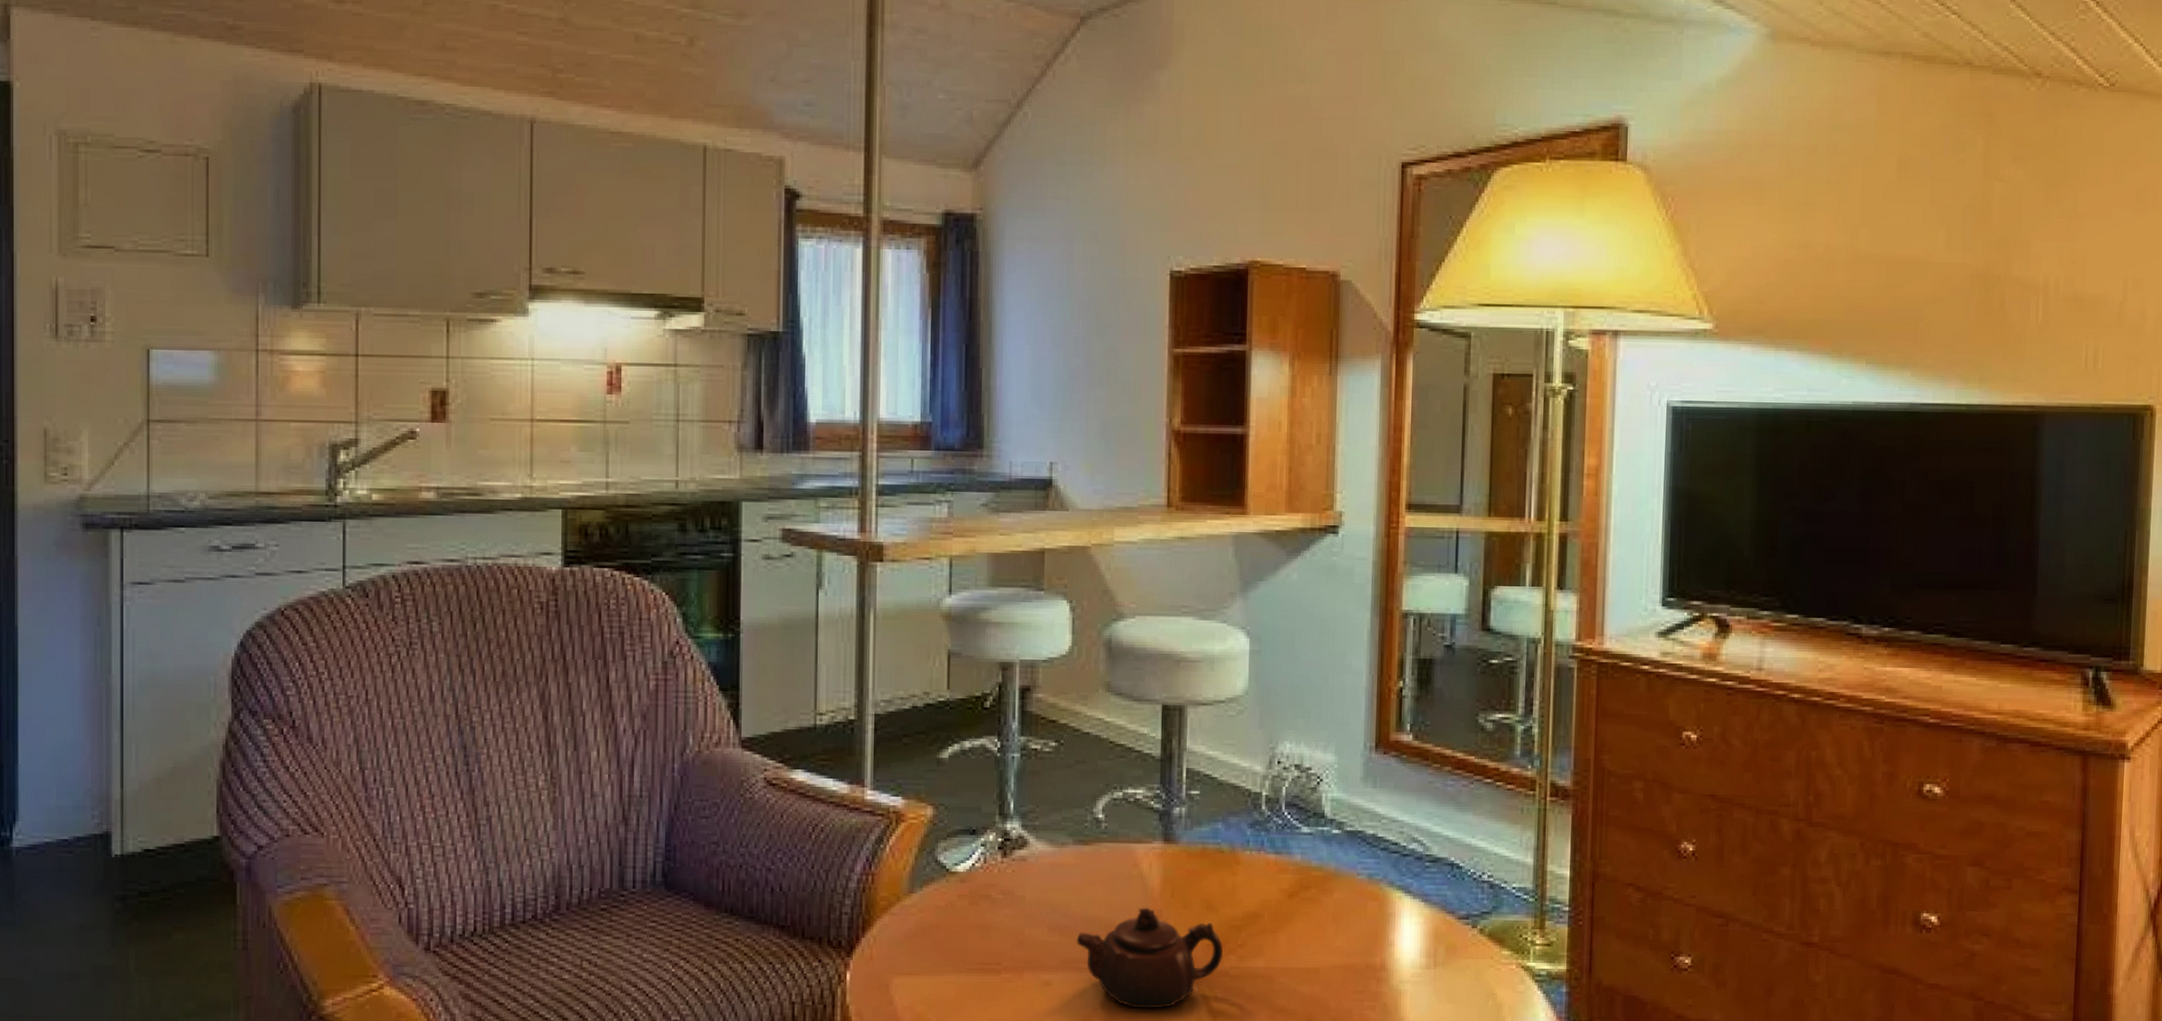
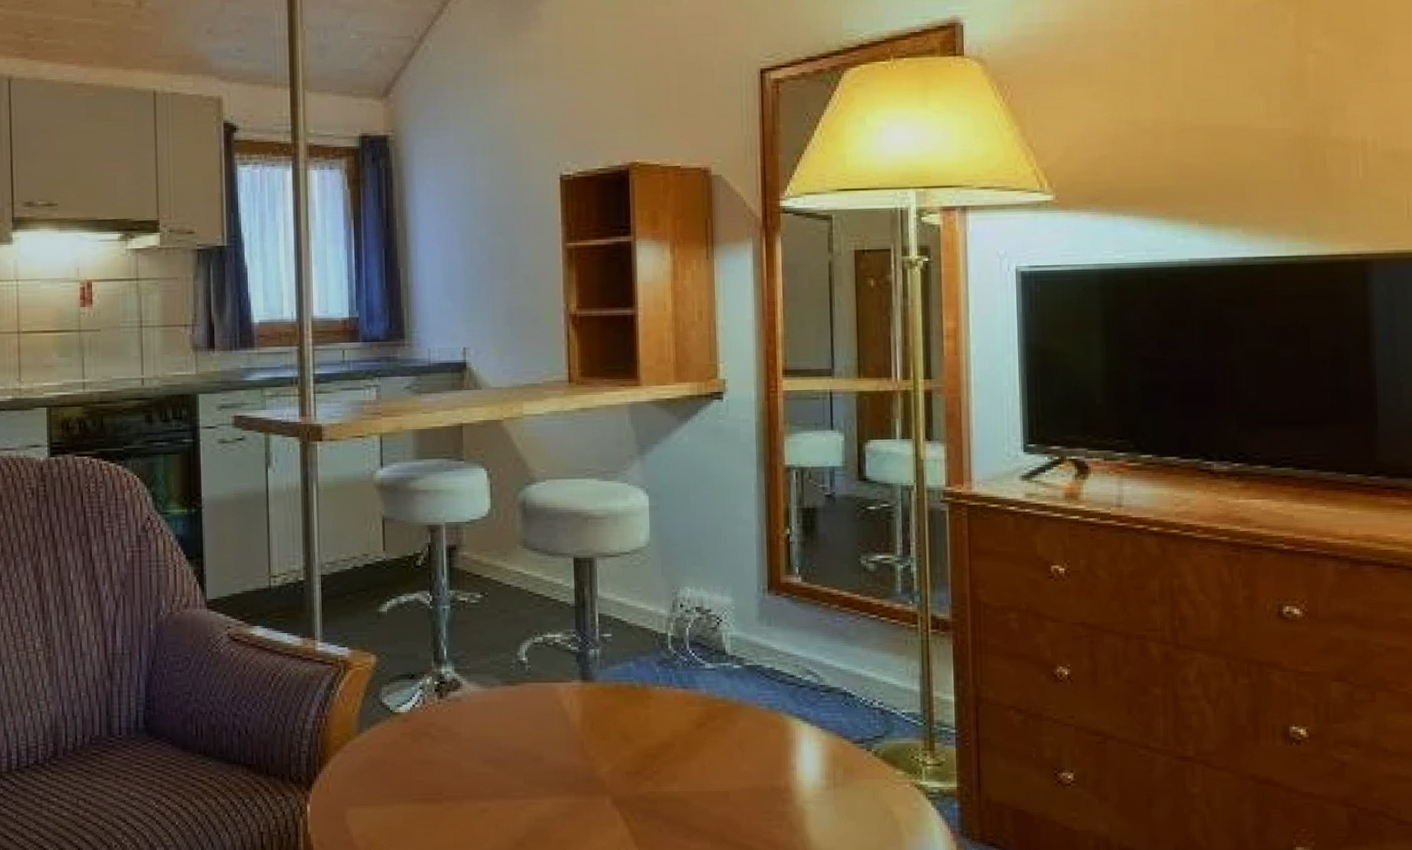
teapot: present [1076,907,1224,1009] -> none [508,740,641,832]

